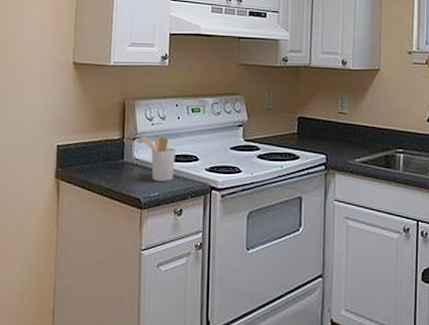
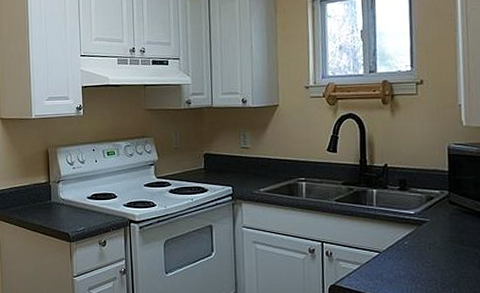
utensil holder: present [140,136,176,181] -> none [64,178,96,217]

